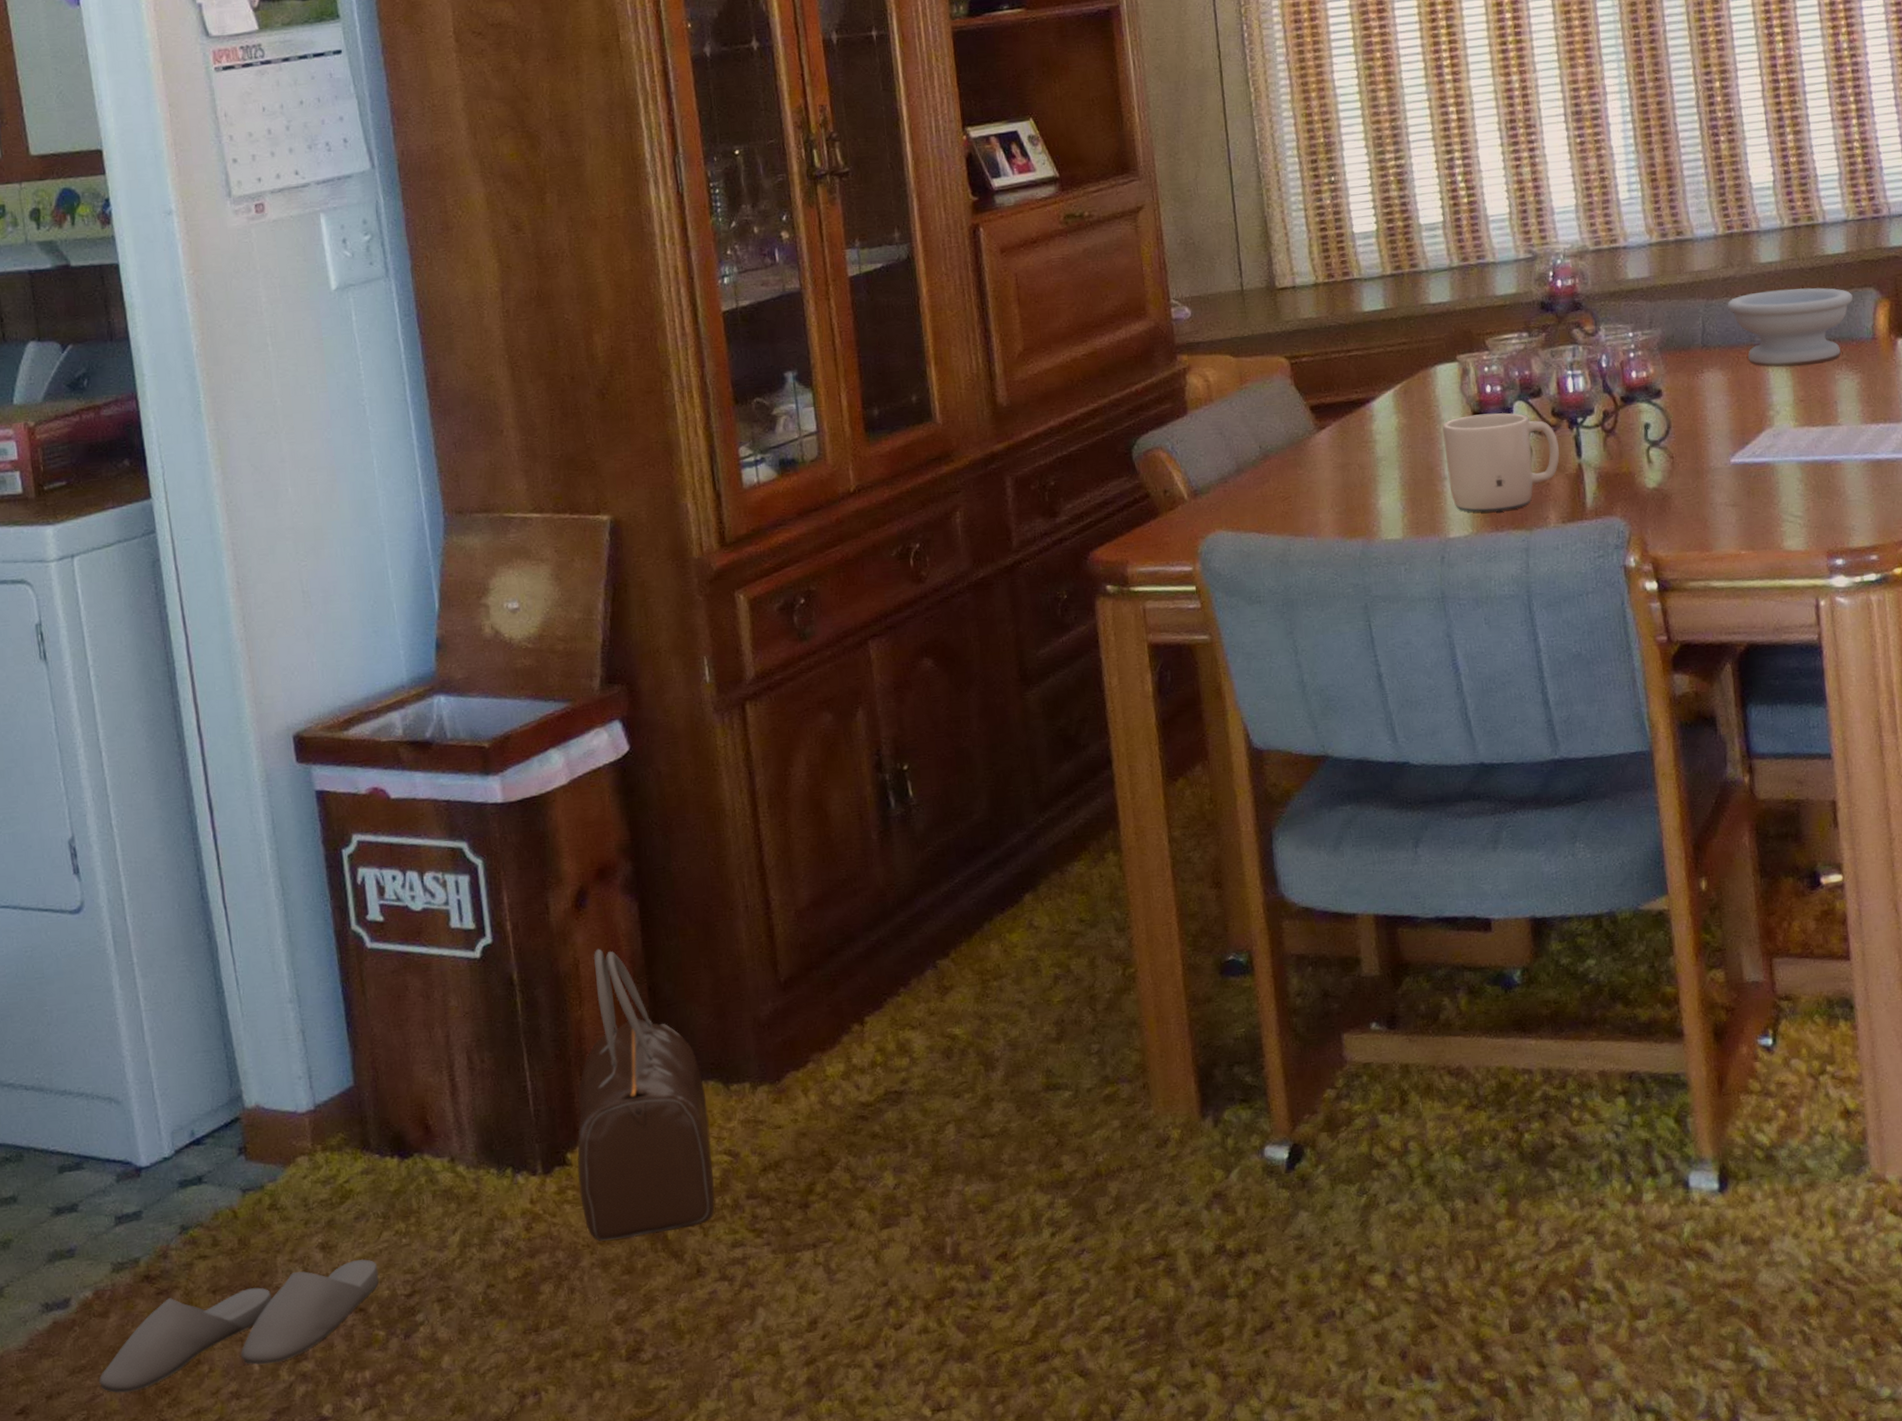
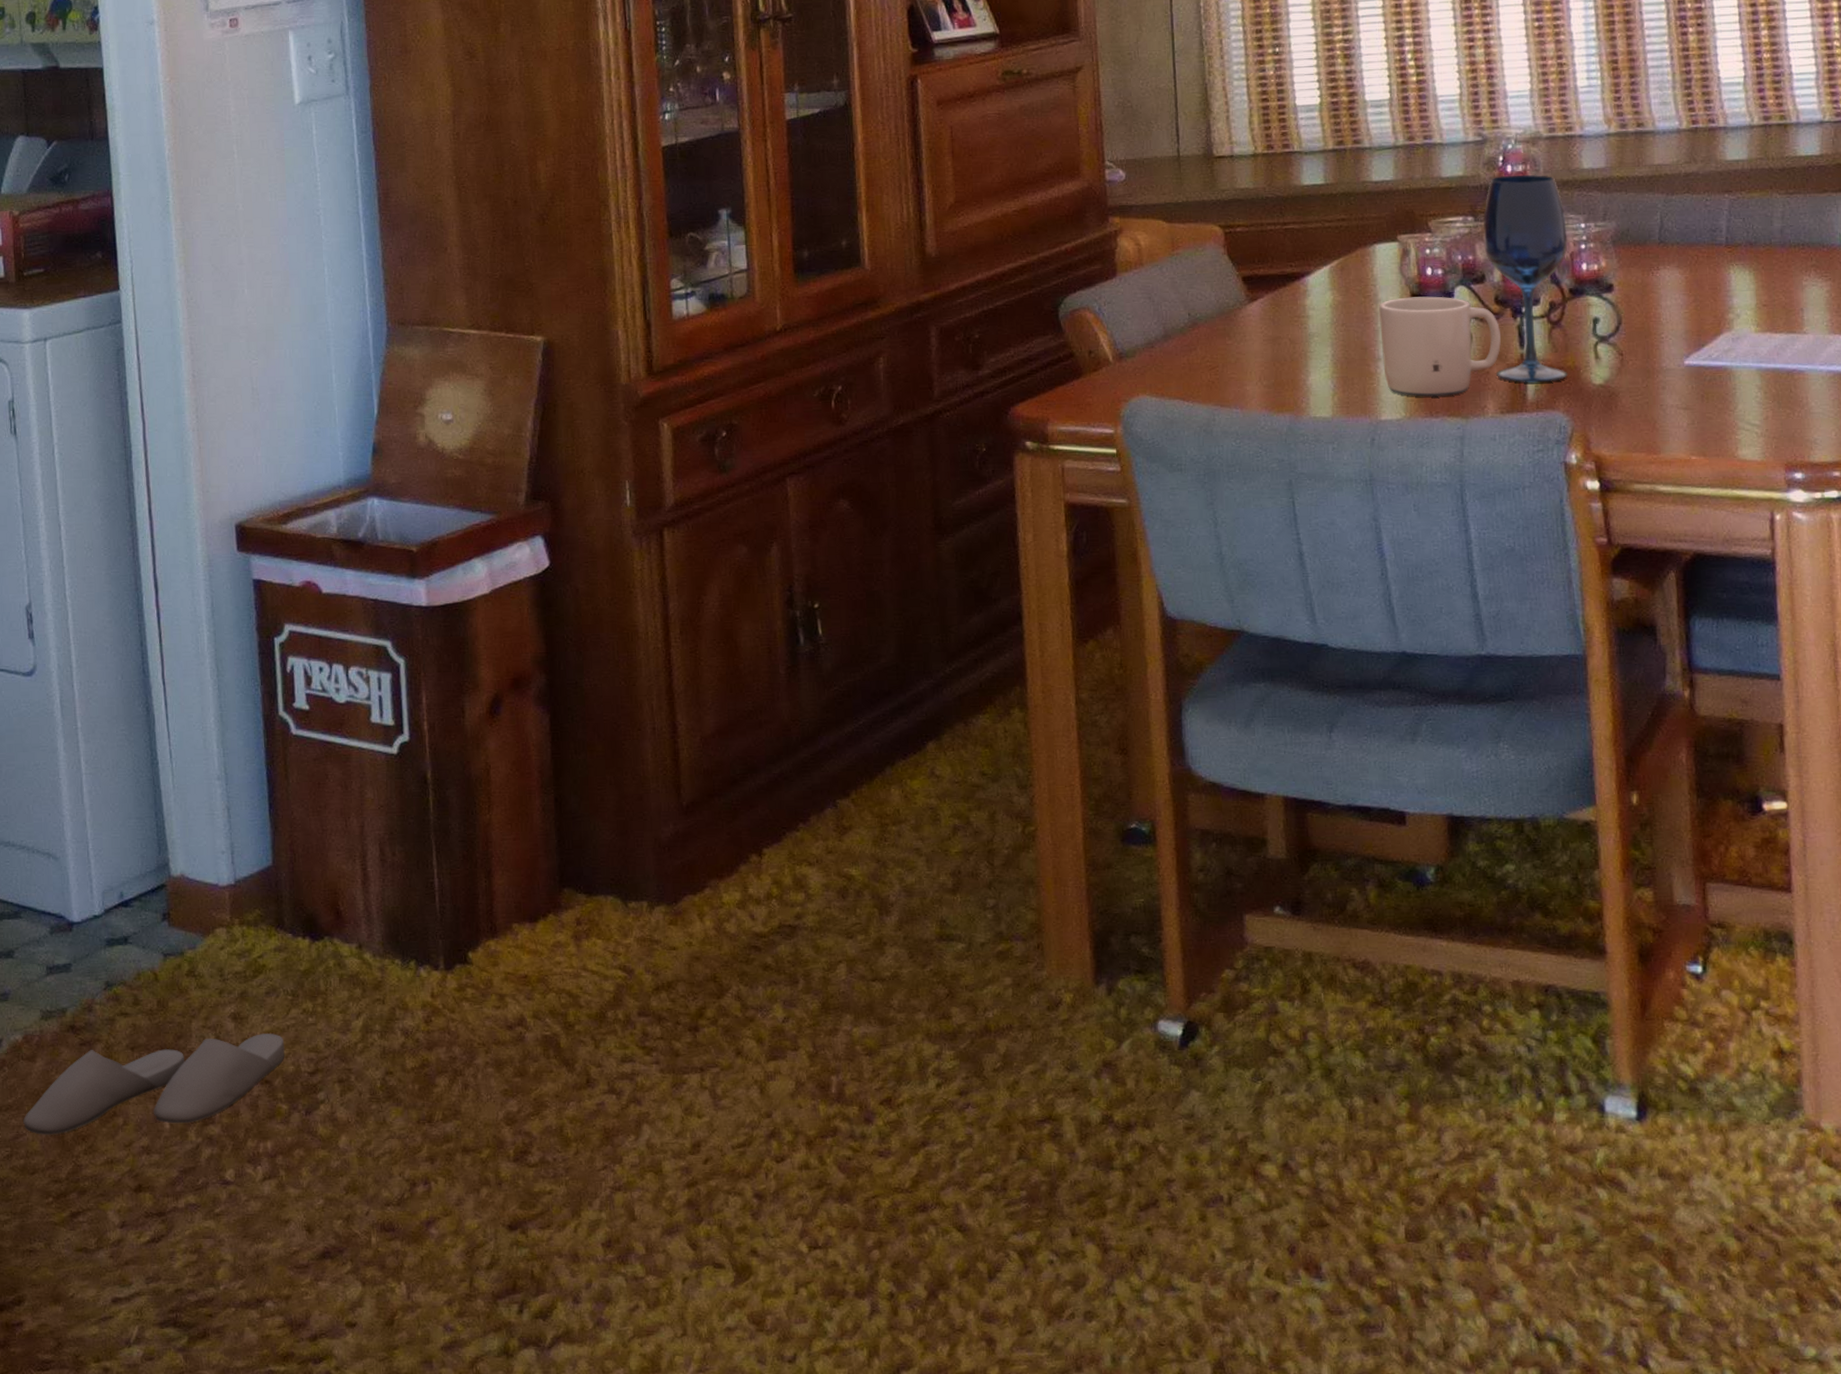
handbag: present [577,948,715,1242] -> none [477,756,608,1042]
wineglass: none [1537,288,1624,492] -> present [1483,174,1568,383]
bowl: present [1727,287,1853,368] -> none [1688,188,1826,270]

